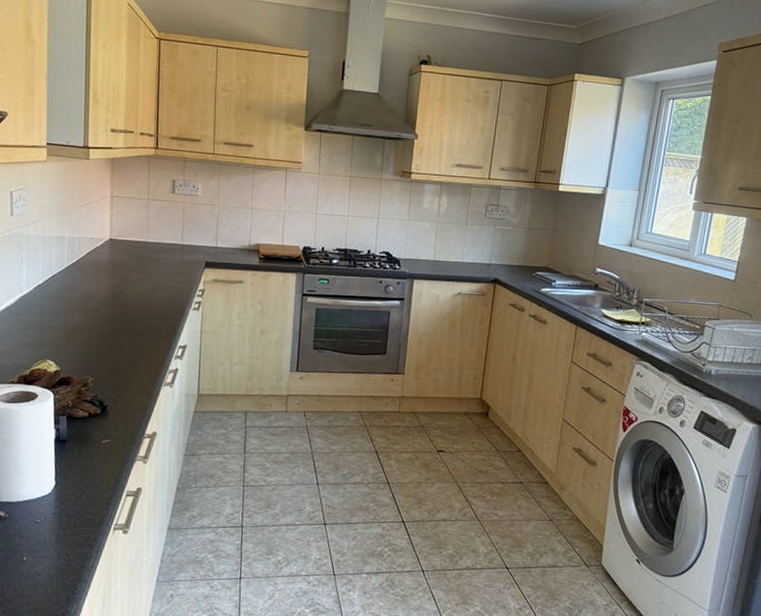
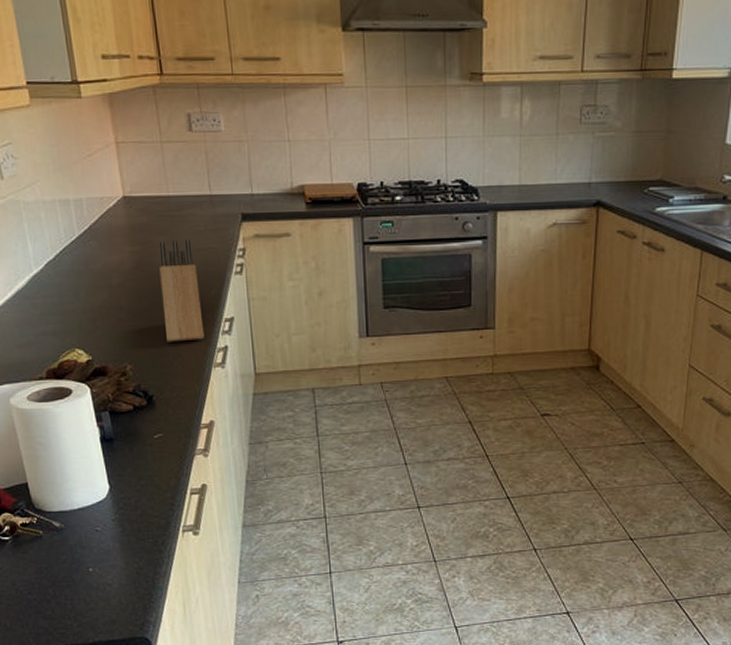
knife block: none [127,277,162,362] -> present [159,239,205,342]

